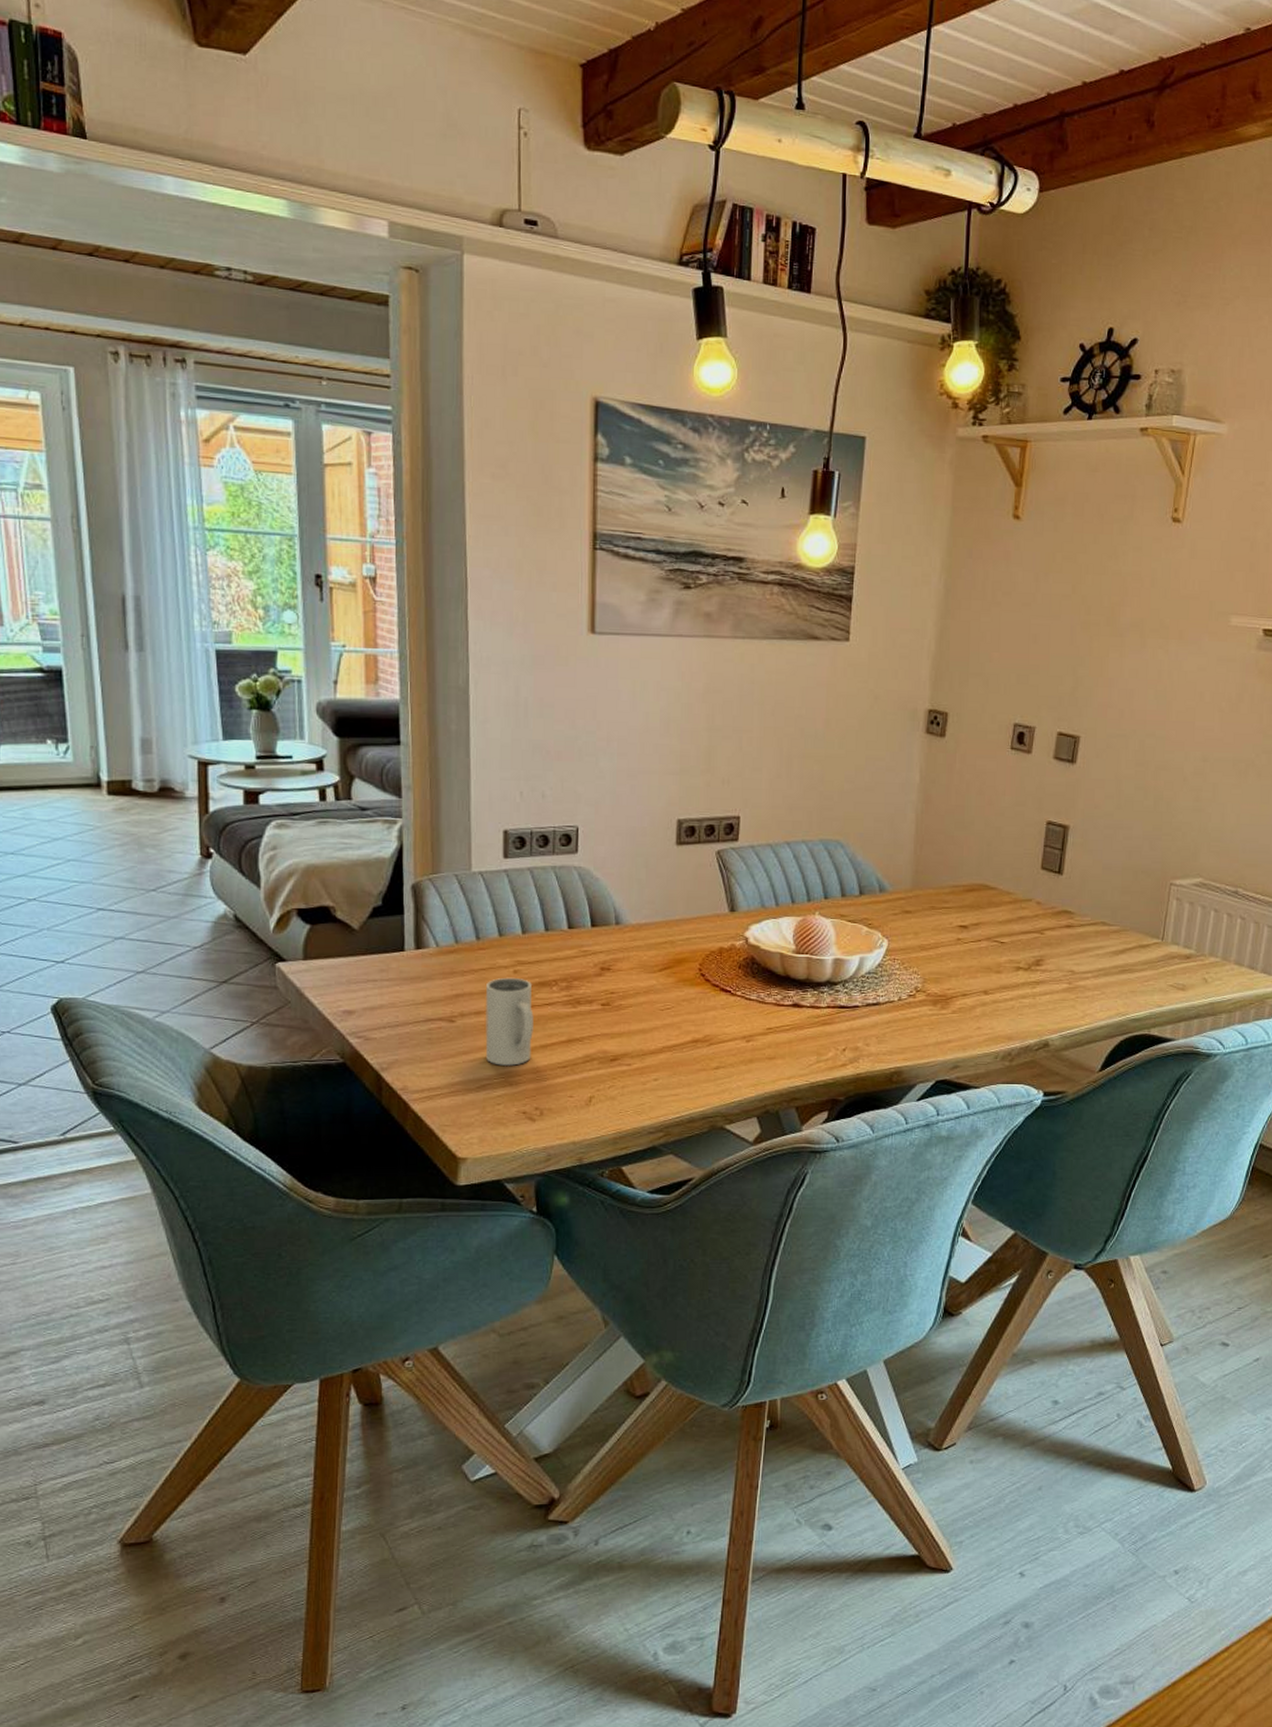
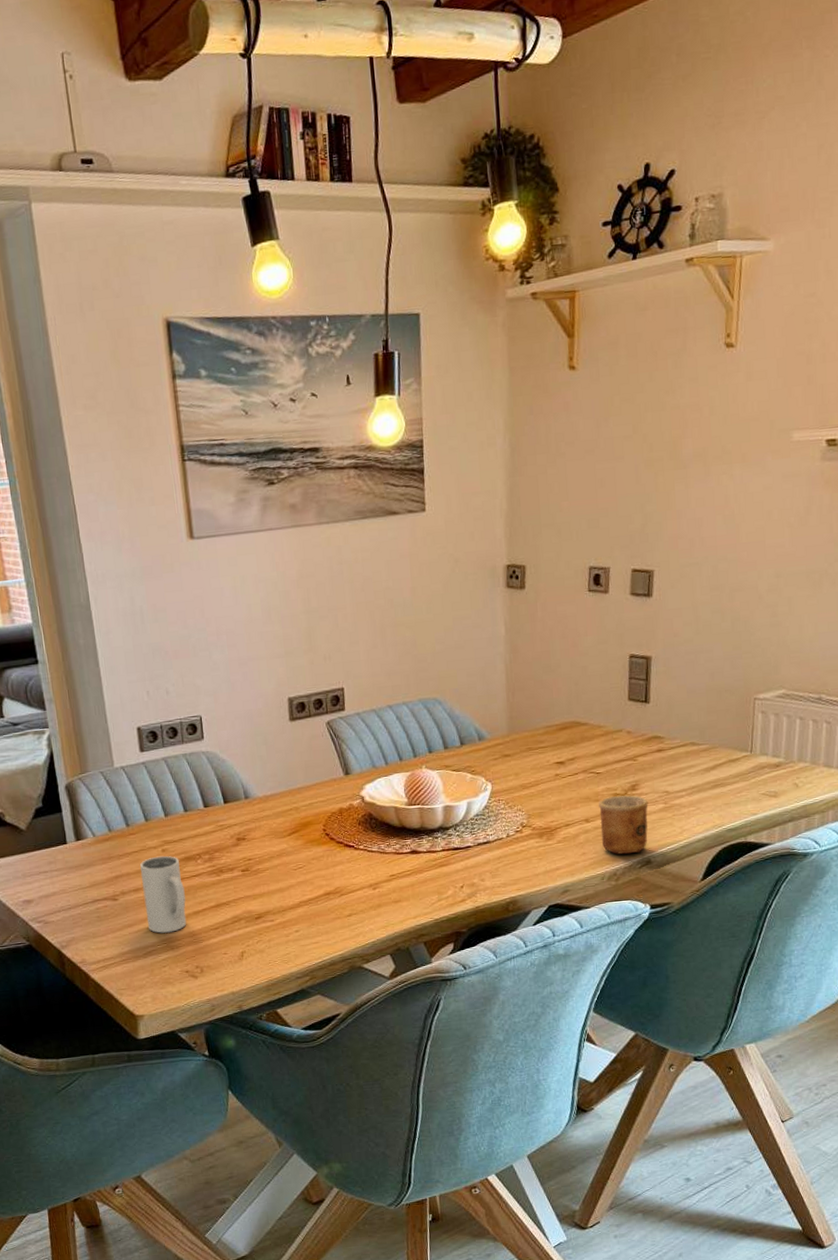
cup: none [998,970,1052,1033] -> present [598,795,649,854]

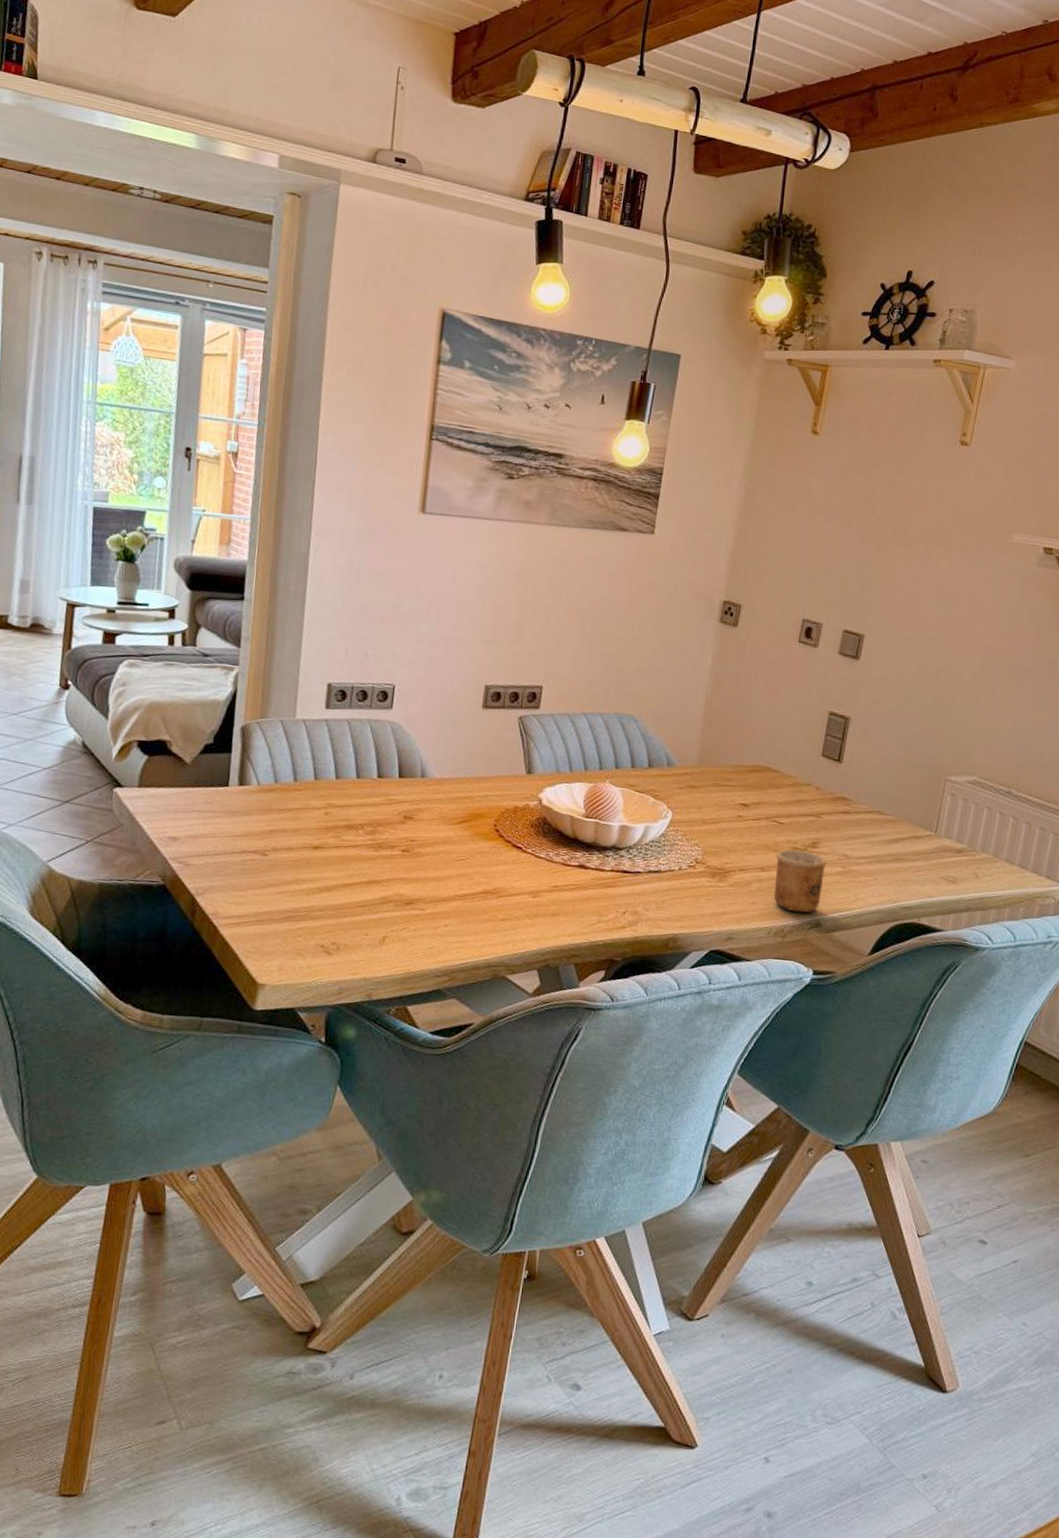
mug: present [140,855,187,933] -> none [292,818,340,901]

